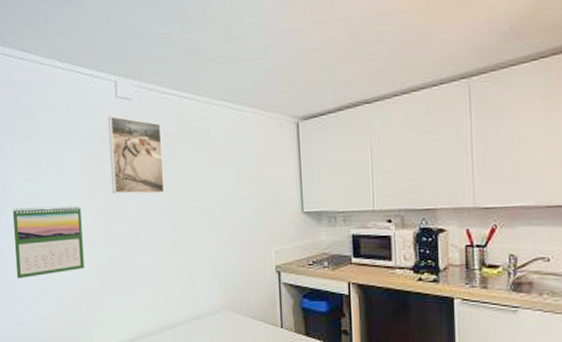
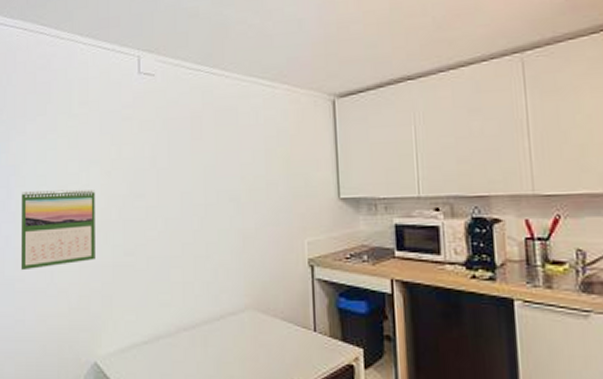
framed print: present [107,115,165,194] -> none [128,92,187,177]

